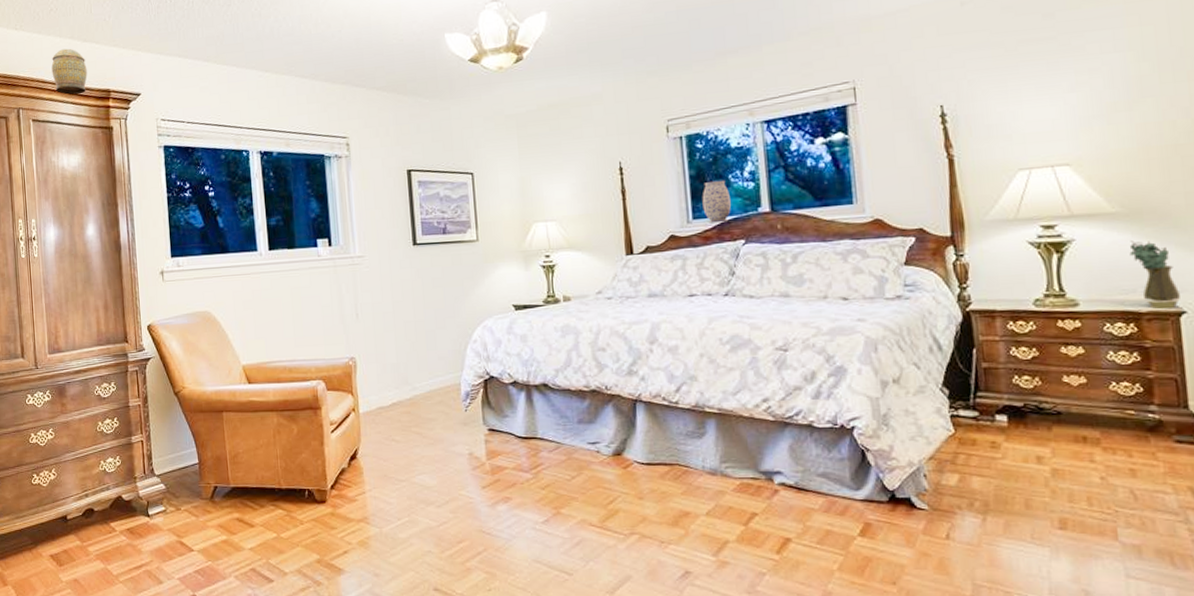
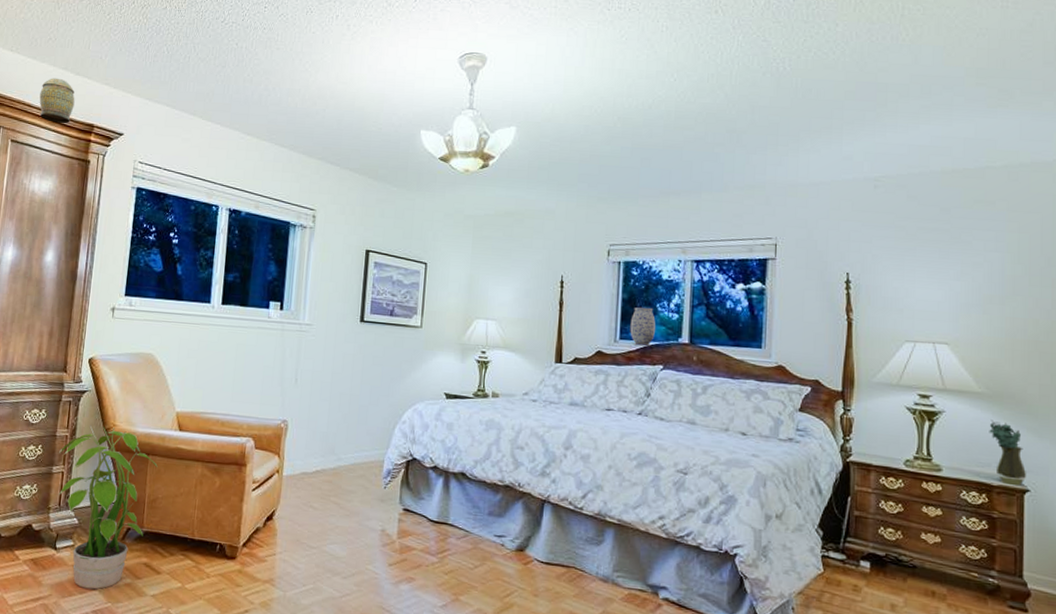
potted plant: none [135,390,233,550] -> present [59,425,158,590]

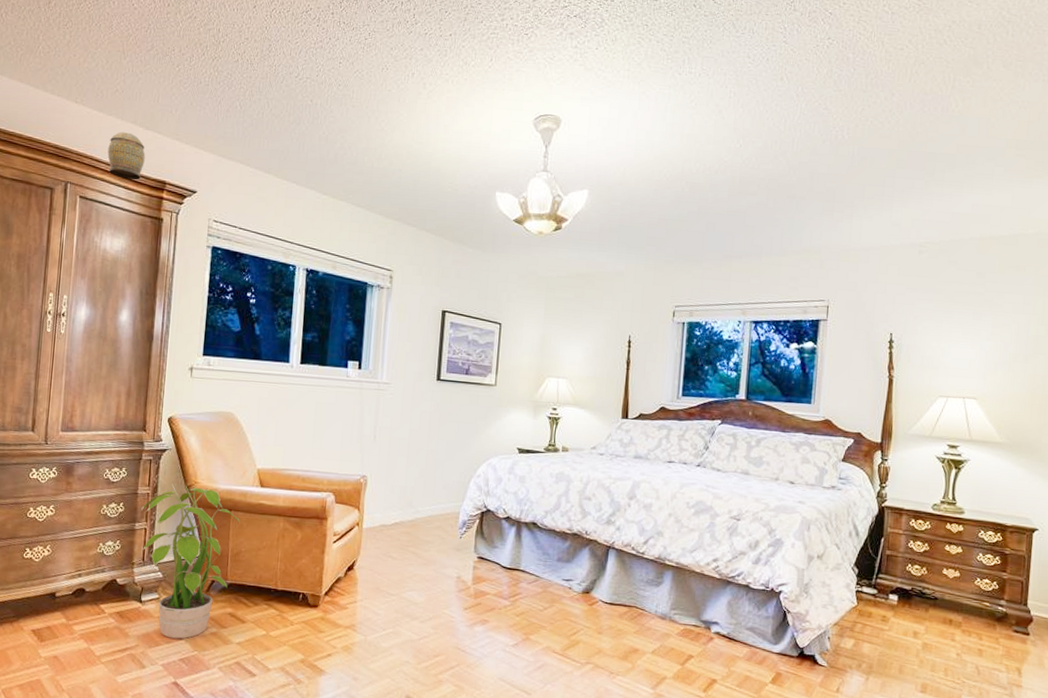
vase: present [630,306,656,347] -> none [691,365,716,403]
vase: present [989,420,1027,487] -> none [1006,467,1037,526]

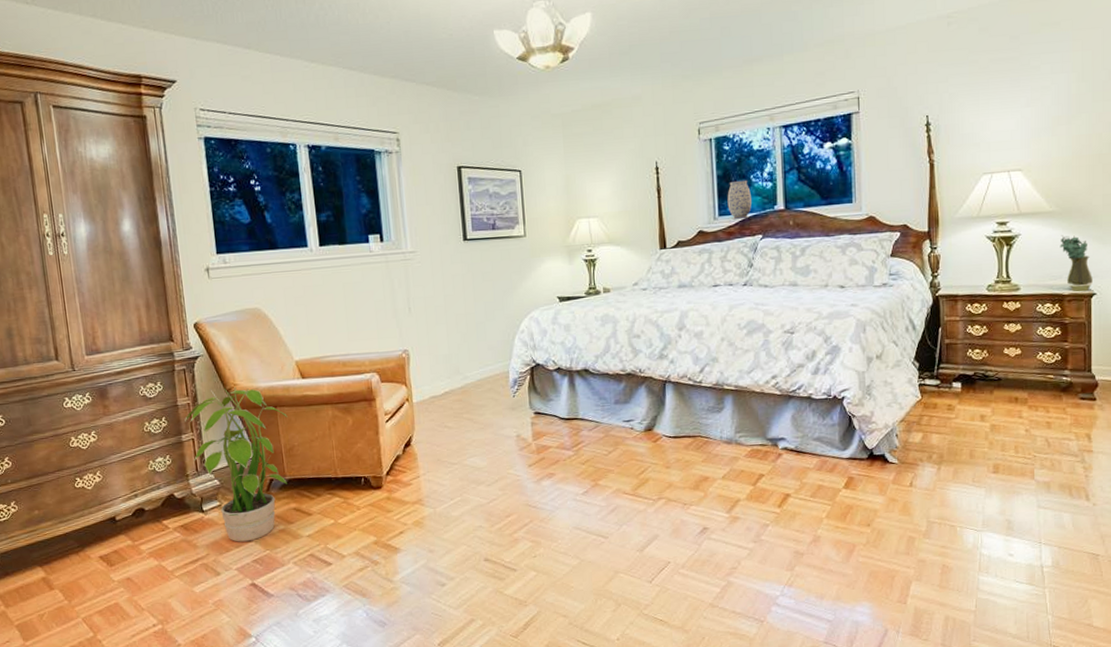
decorative box: present [107,132,145,181] -> none [72,28,115,80]
vase: none [691,365,716,403] -> present [727,180,752,220]
vase: none [1006,467,1037,526] -> present [1060,235,1094,292]

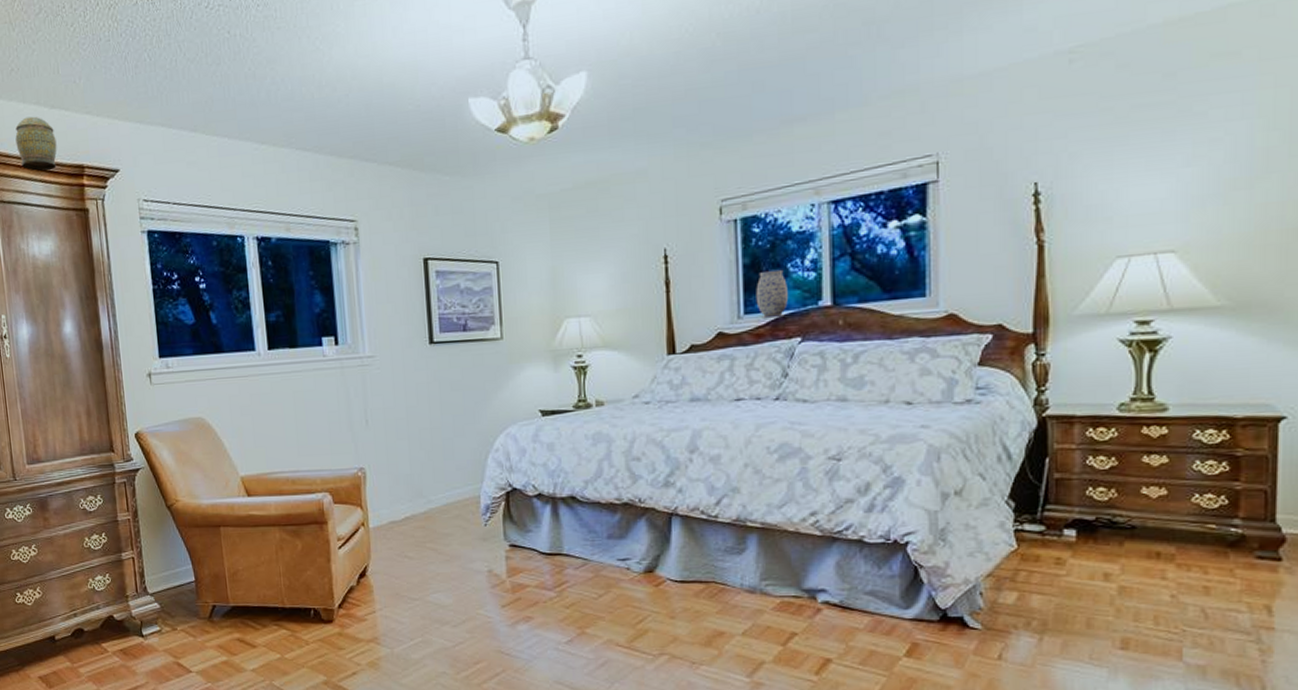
decorative box: none [72,28,115,80] -> present [15,116,57,172]
potted plant: present [184,387,288,542] -> none [125,503,232,672]
vase: present [1060,235,1094,292] -> none [1231,338,1283,415]

